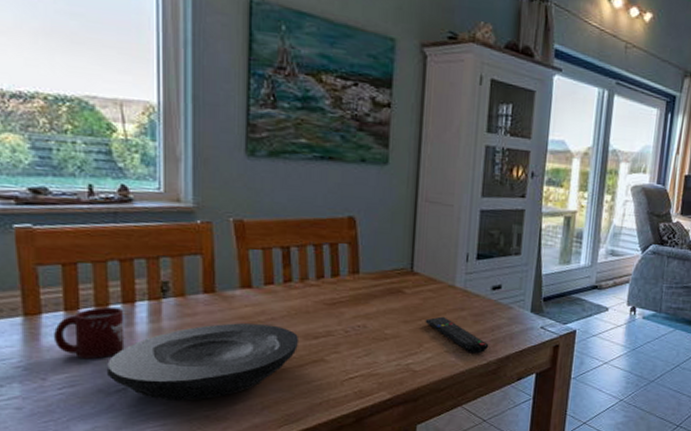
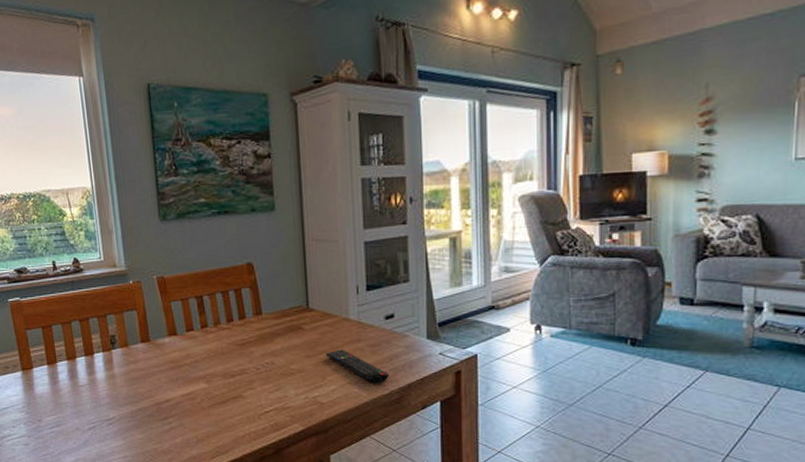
cup: present [54,306,125,360] -> none [42,359,91,404]
plate: present [106,323,300,402] -> none [80,367,220,437]

